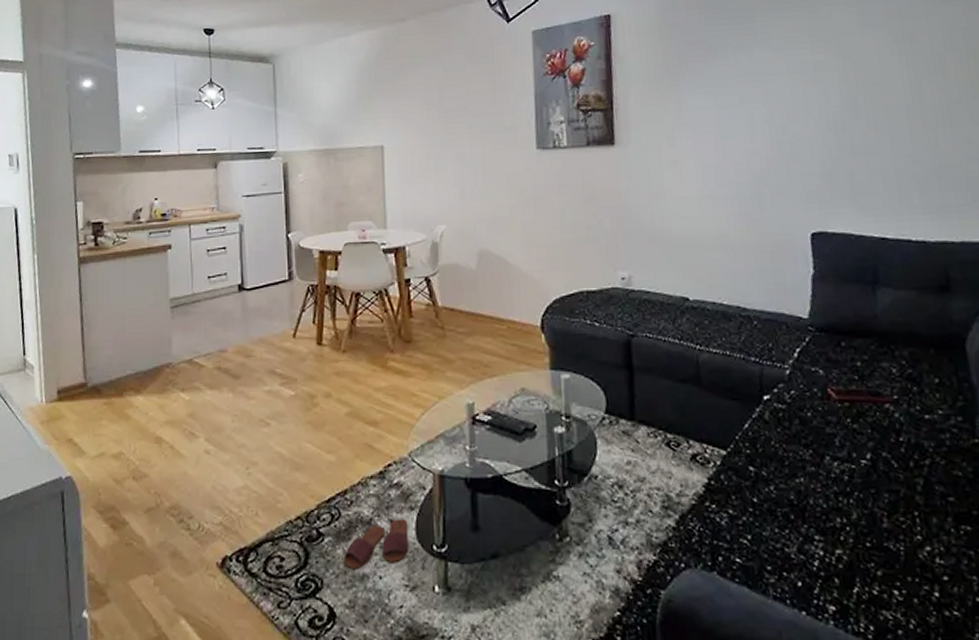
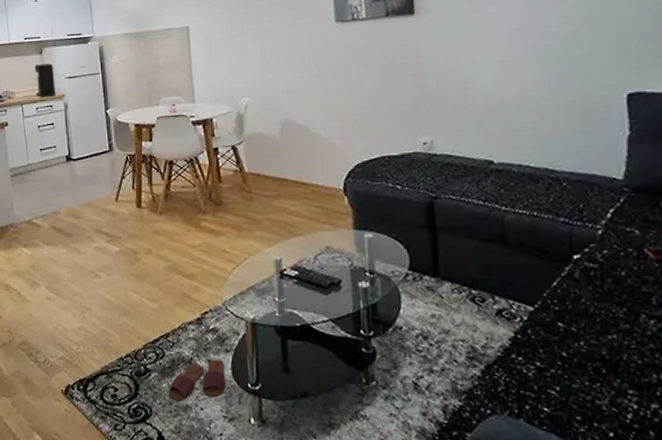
coffee maker: none [206,179,230,219] -> present [34,63,56,99]

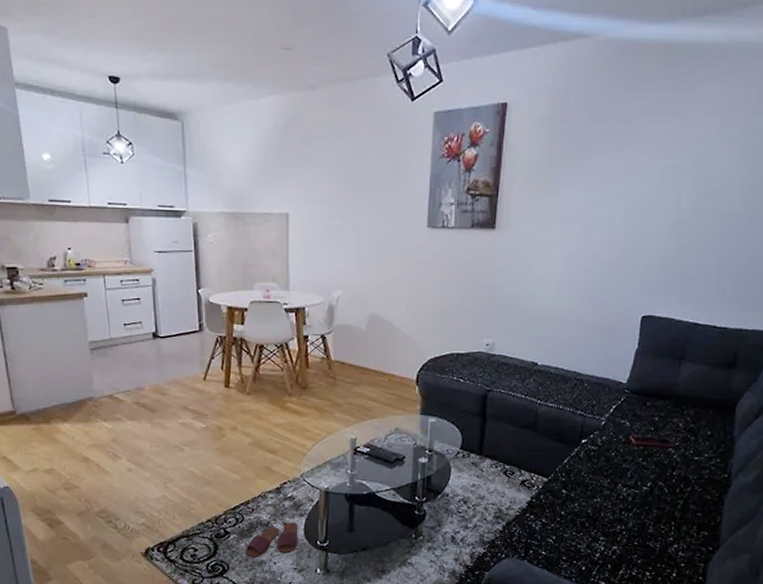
coffee maker: present [34,63,56,99] -> none [119,234,143,271]

